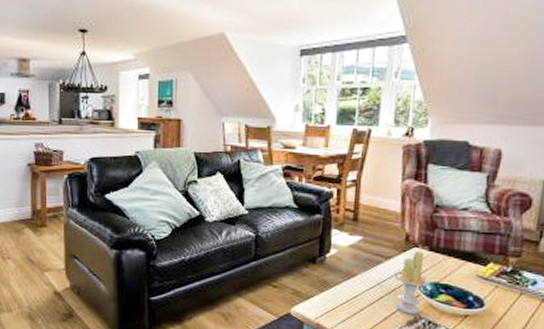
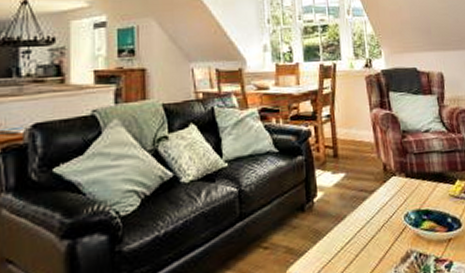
candle: present [392,251,430,315] -> none [378,179,413,250]

